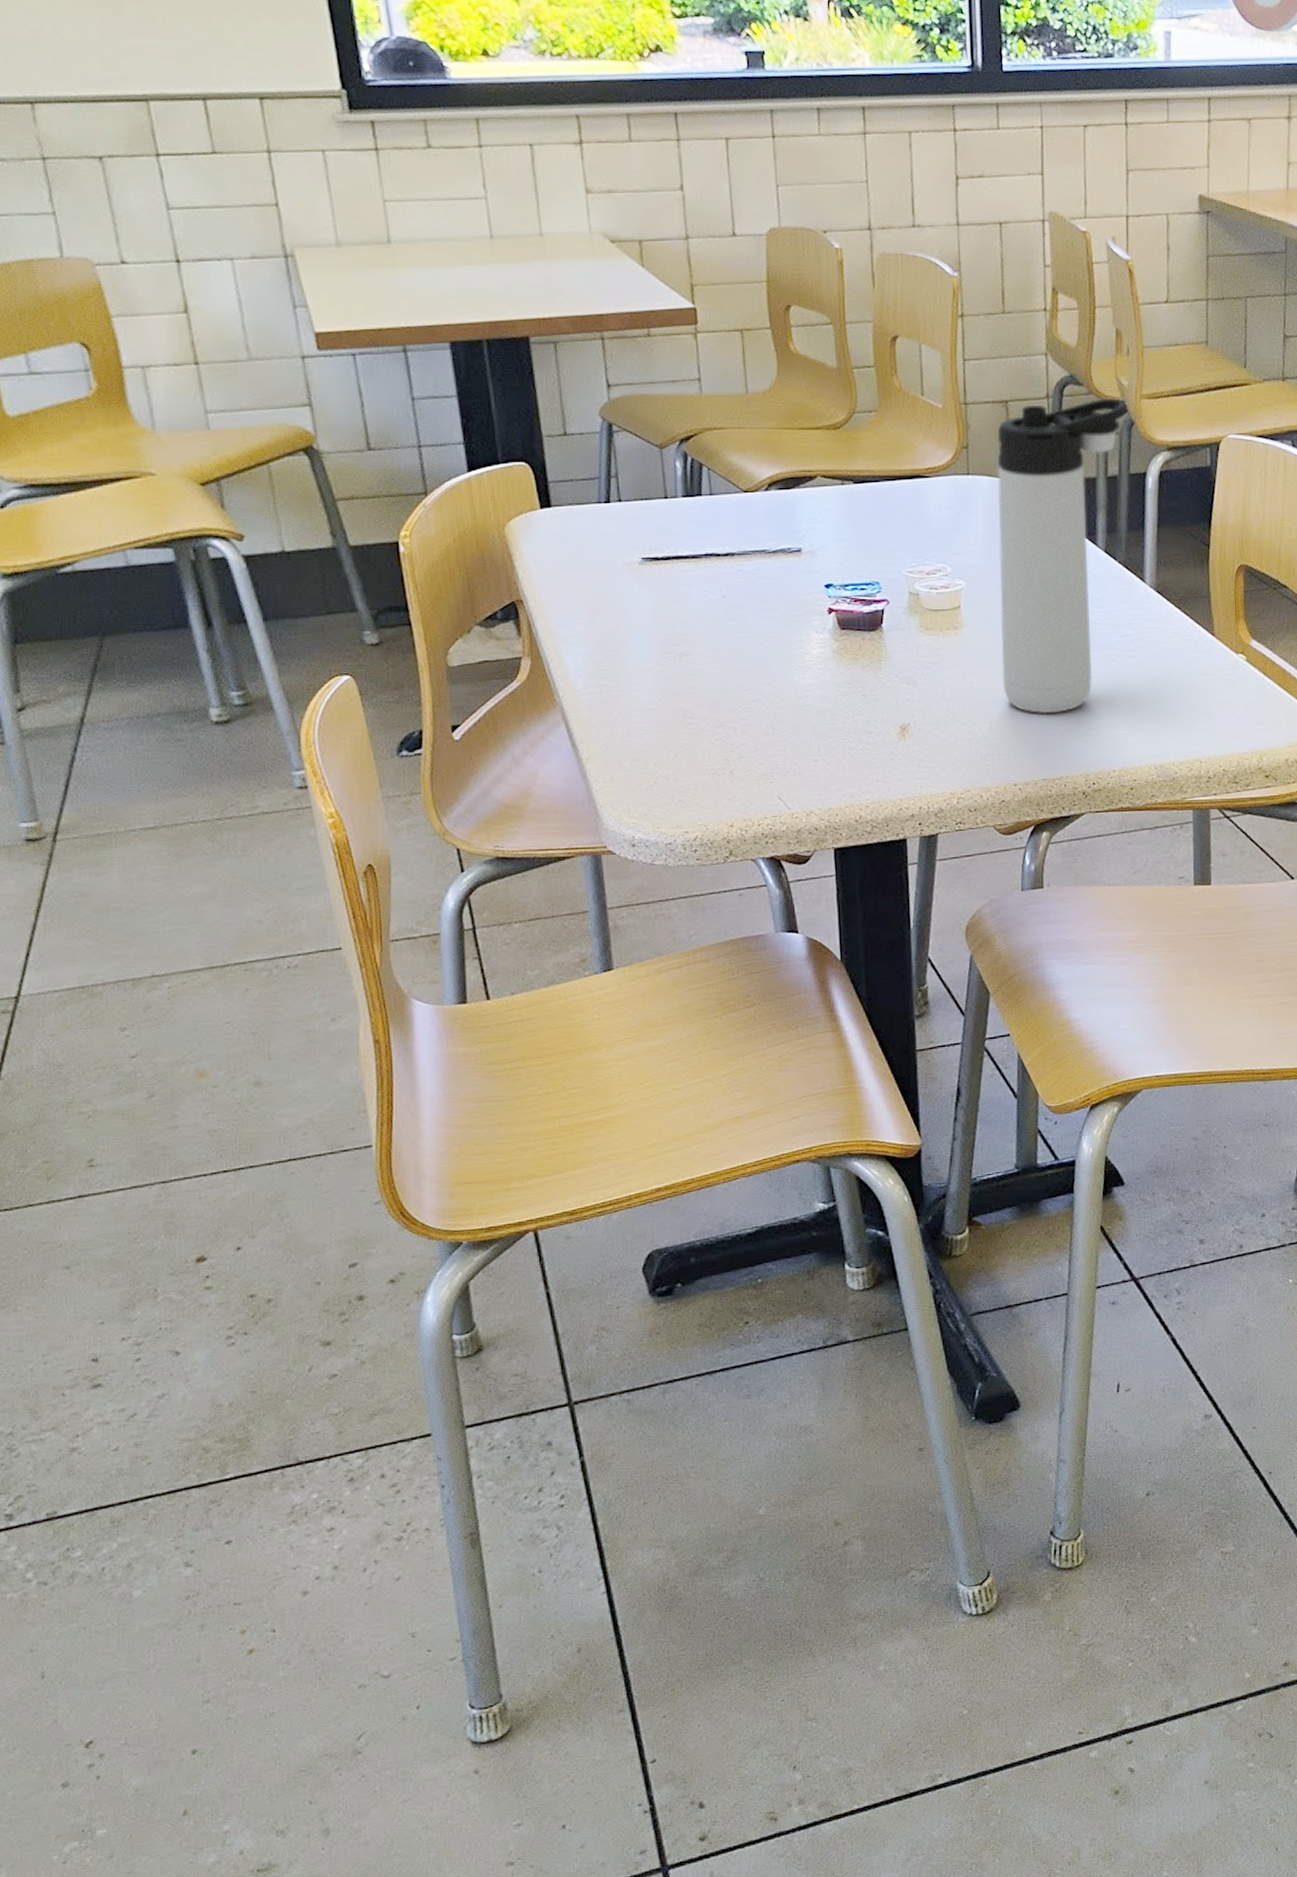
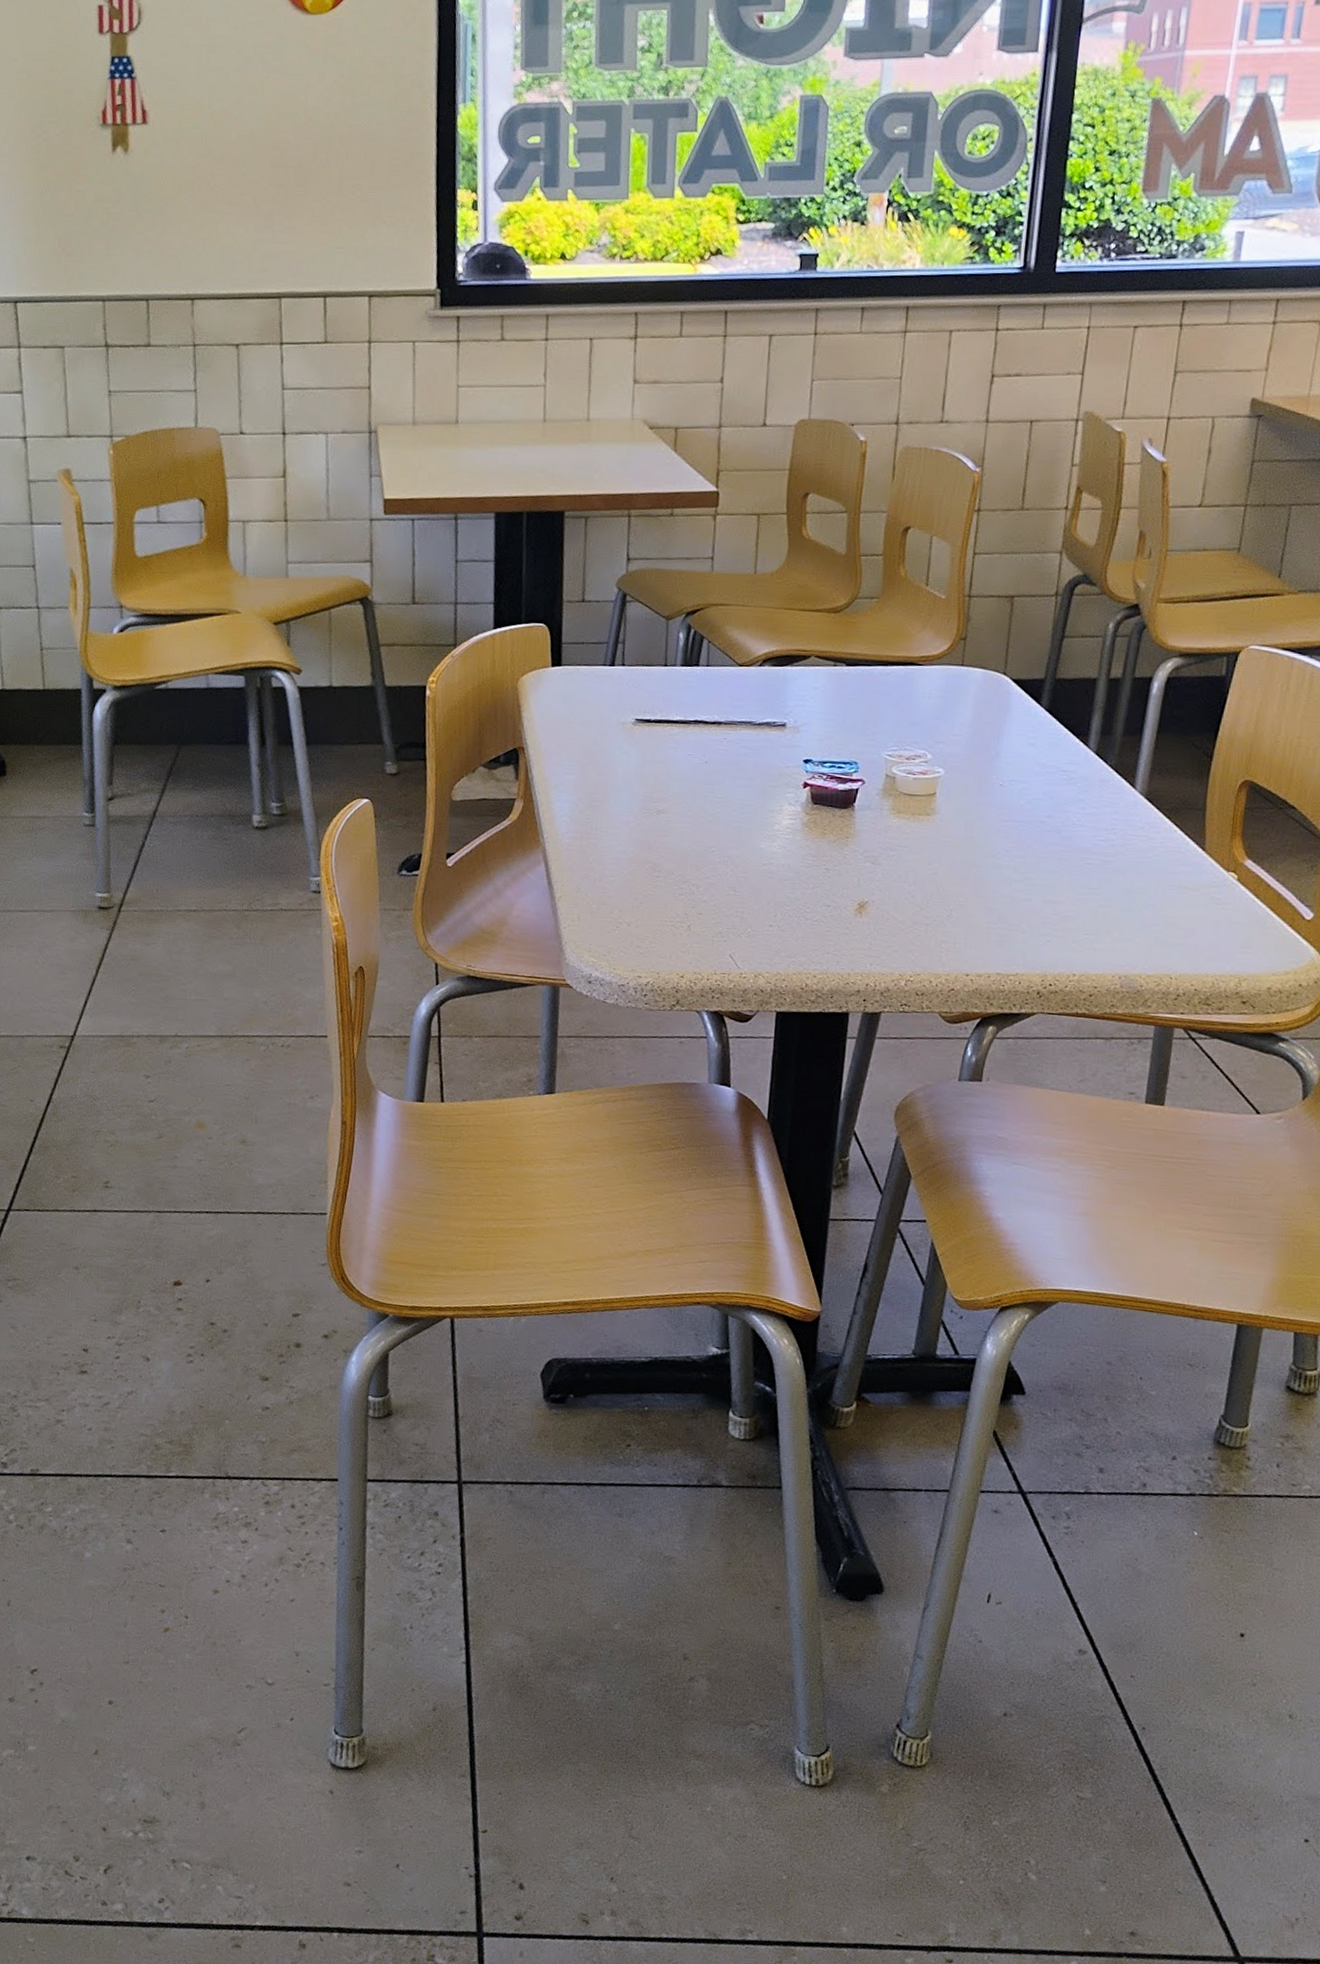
thermos bottle: present [997,398,1128,714] -> none [968,599,1141,910]

